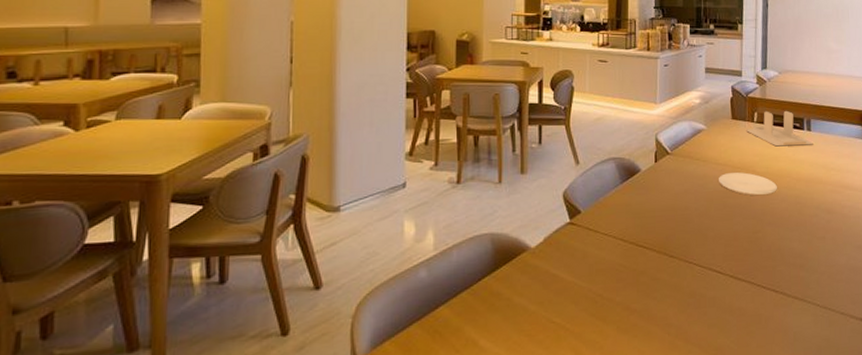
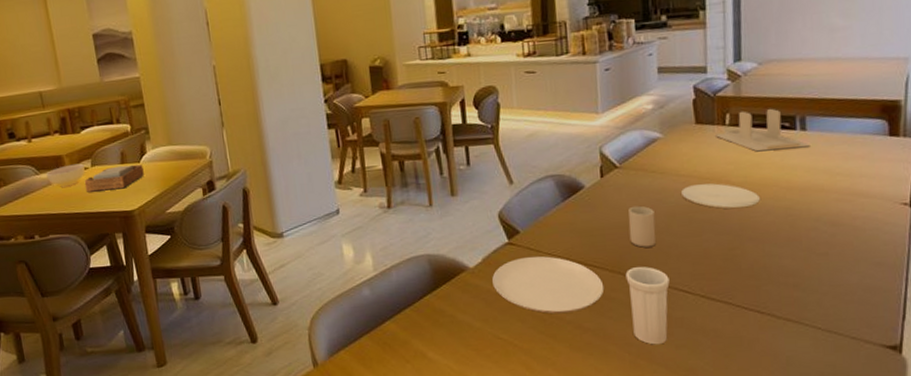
bowl: none [49,115,108,142] -> present [46,163,85,187]
napkin holder: none [100,120,184,150] -> present [84,164,144,192]
plate: none [552,236,651,296] -> present [492,256,604,314]
cup: none [670,247,706,325] -> present [625,266,670,345]
cup: none [675,190,697,230] -> present [628,205,656,248]

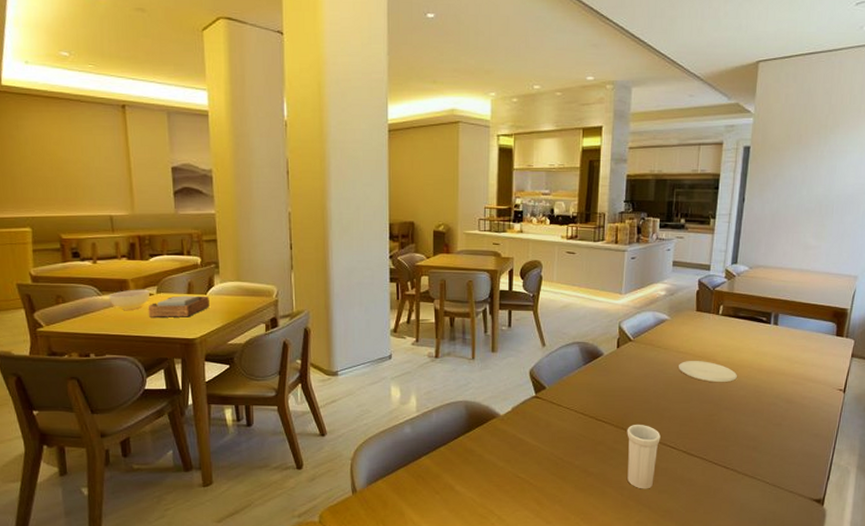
plate: present [492,256,604,314] -> none [518,409,609,459]
cup: present [628,205,656,248] -> none [634,374,656,409]
napkin holder: present [716,108,810,152] -> none [710,304,779,339]

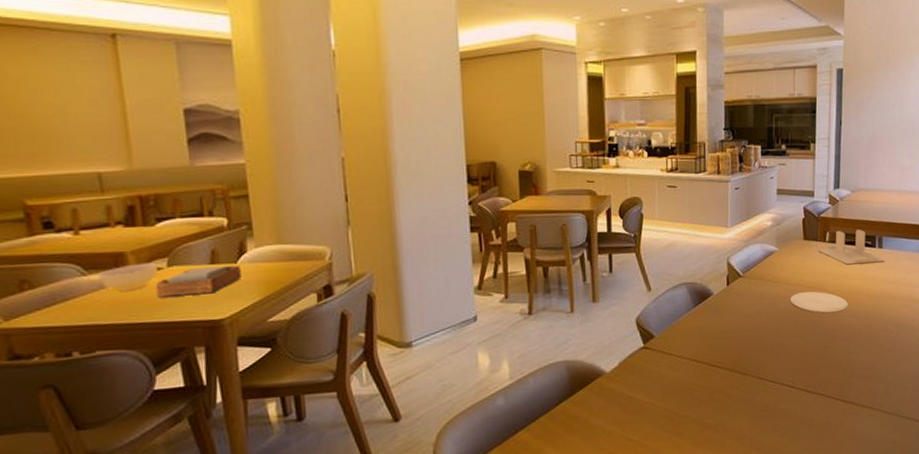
cup: present [627,424,661,489] -> none [743,365,778,436]
napkin holder: none [710,304,779,339] -> present [818,229,885,265]

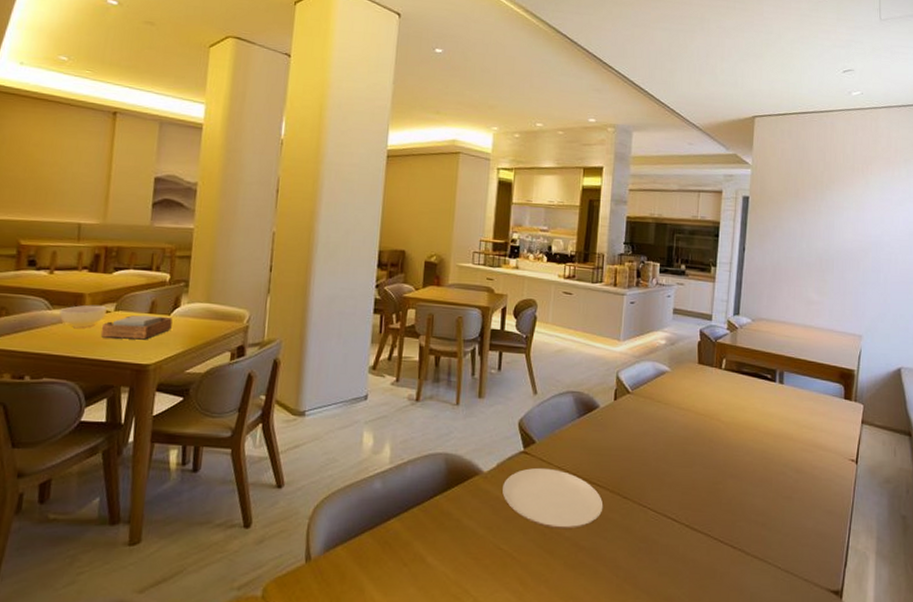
plate: none [627,359,725,413] -> present [502,467,604,530]
plate: present [790,291,848,314] -> none [680,419,742,446]
napkin holder: present [818,229,885,265] -> none [713,358,785,399]

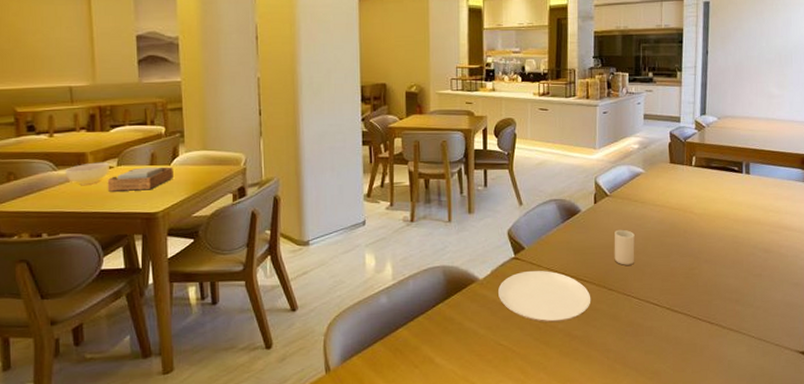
cup: none [631,431,656,472] -> present [614,229,635,265]

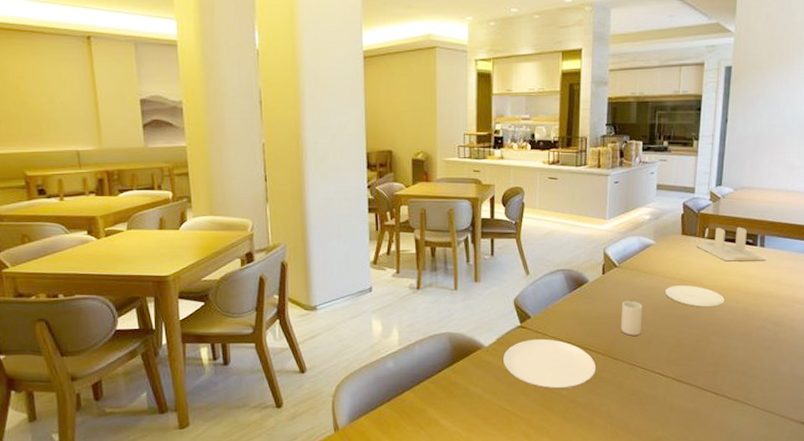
bowl: present [65,162,111,185] -> none [77,226,121,248]
napkin holder: present [107,166,173,192] -> none [118,231,182,255]
plate: none [656,213,714,236] -> present [665,285,725,308]
napkin holder: none [684,154,752,189] -> present [696,226,766,262]

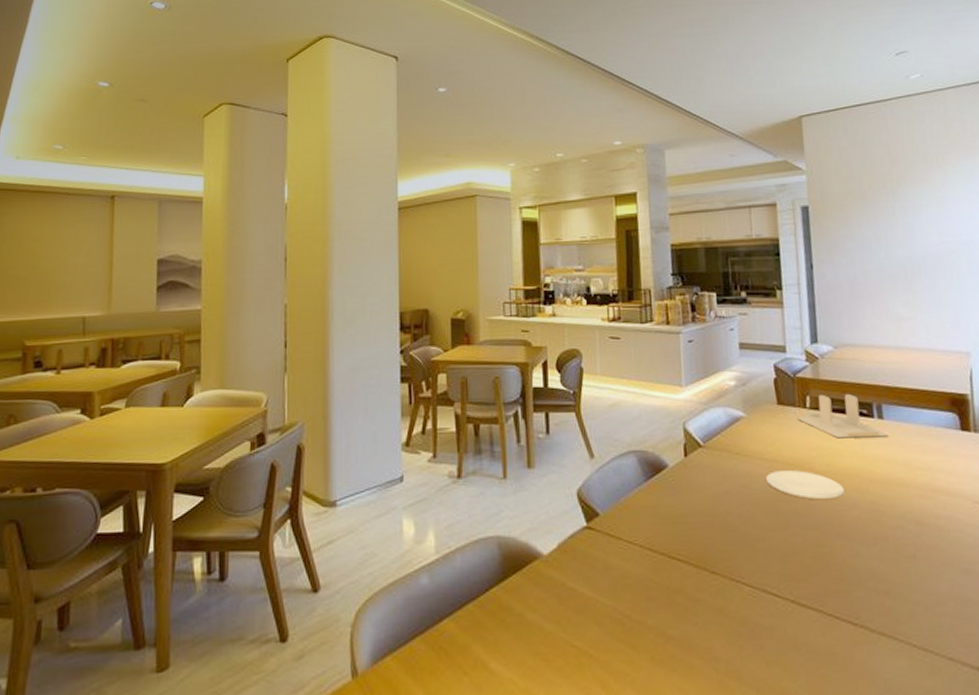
plate: present [503,338,596,390] -> none [567,544,689,617]
cup: present [621,300,642,336] -> none [713,491,742,540]

